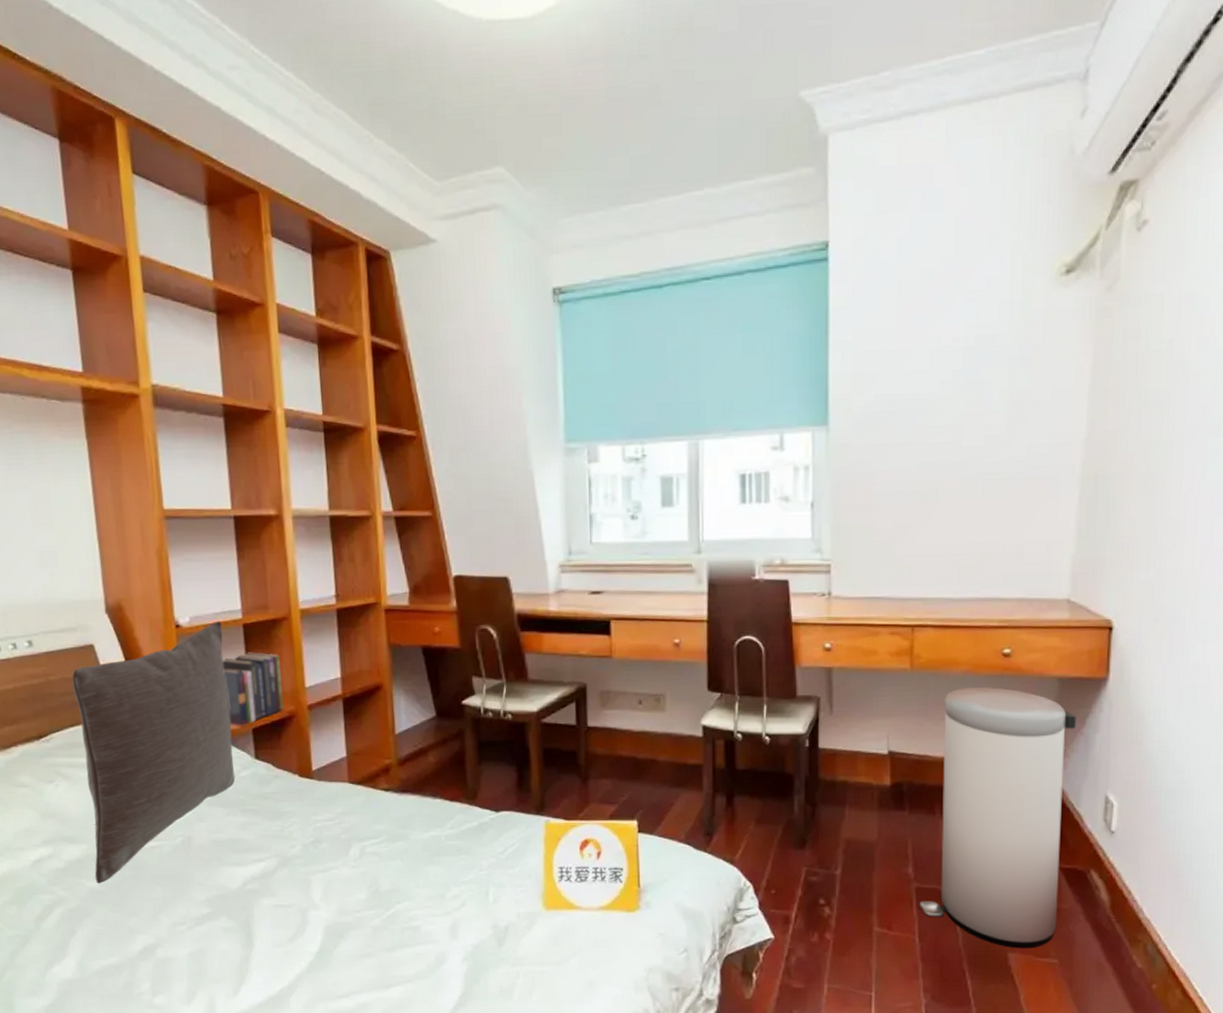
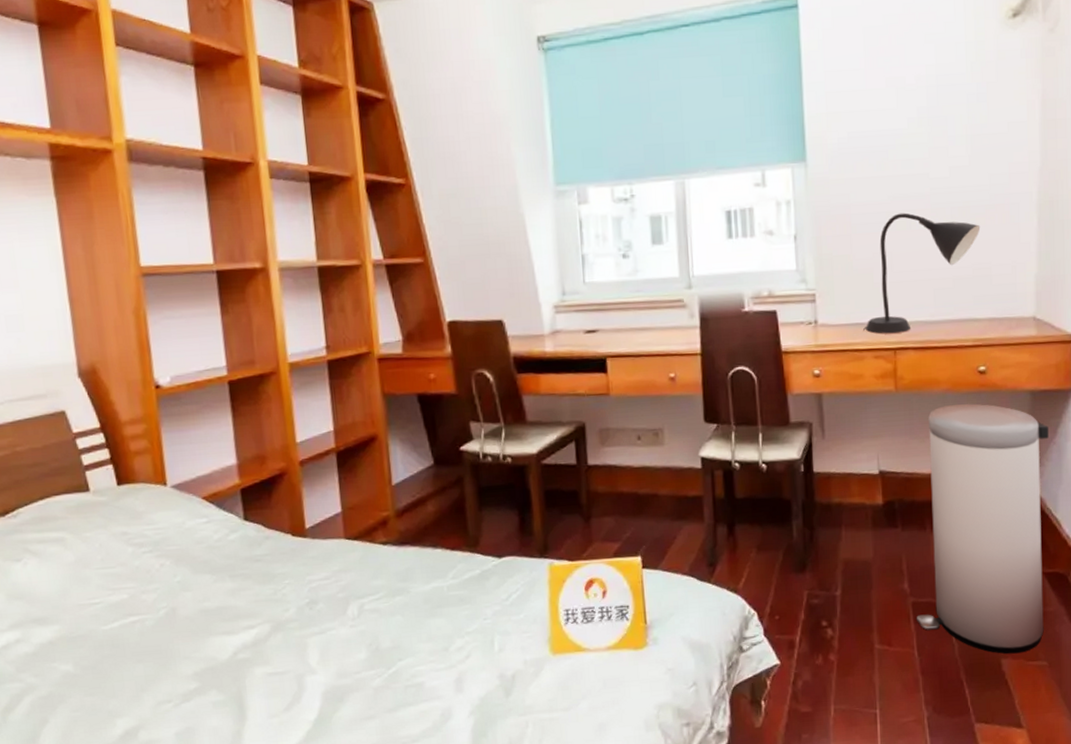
pillow: present [72,621,236,883] -> none [41,379,223,666]
books: present [222,652,284,726] -> none [207,409,274,488]
desk lamp: none [880,483,1015,610] -> present [863,212,981,335]

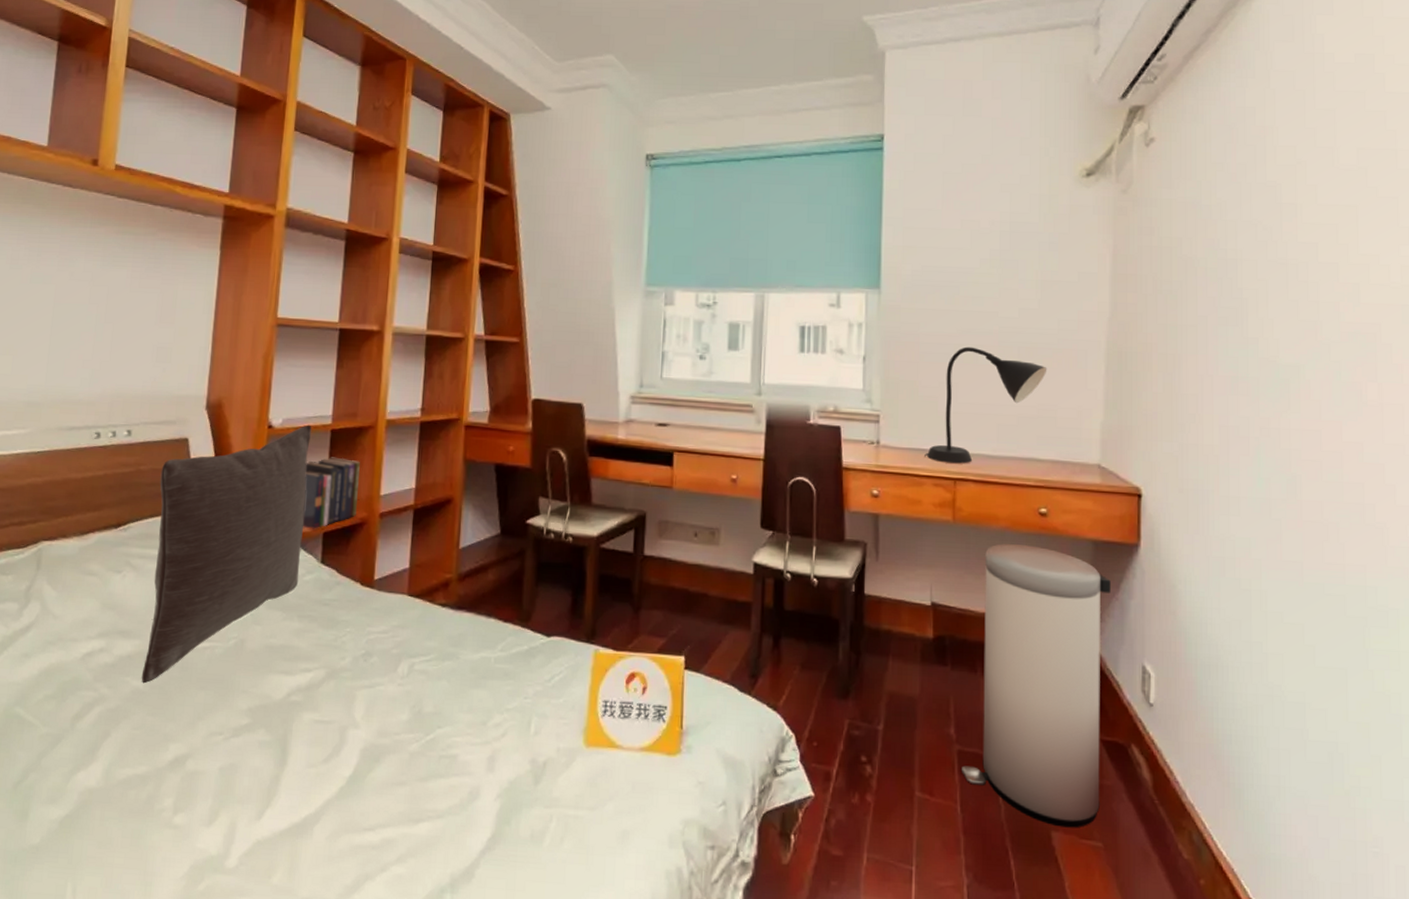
pillow: none [41,379,223,666] -> present [141,424,312,683]
books: none [207,409,274,488] -> present [302,457,360,529]

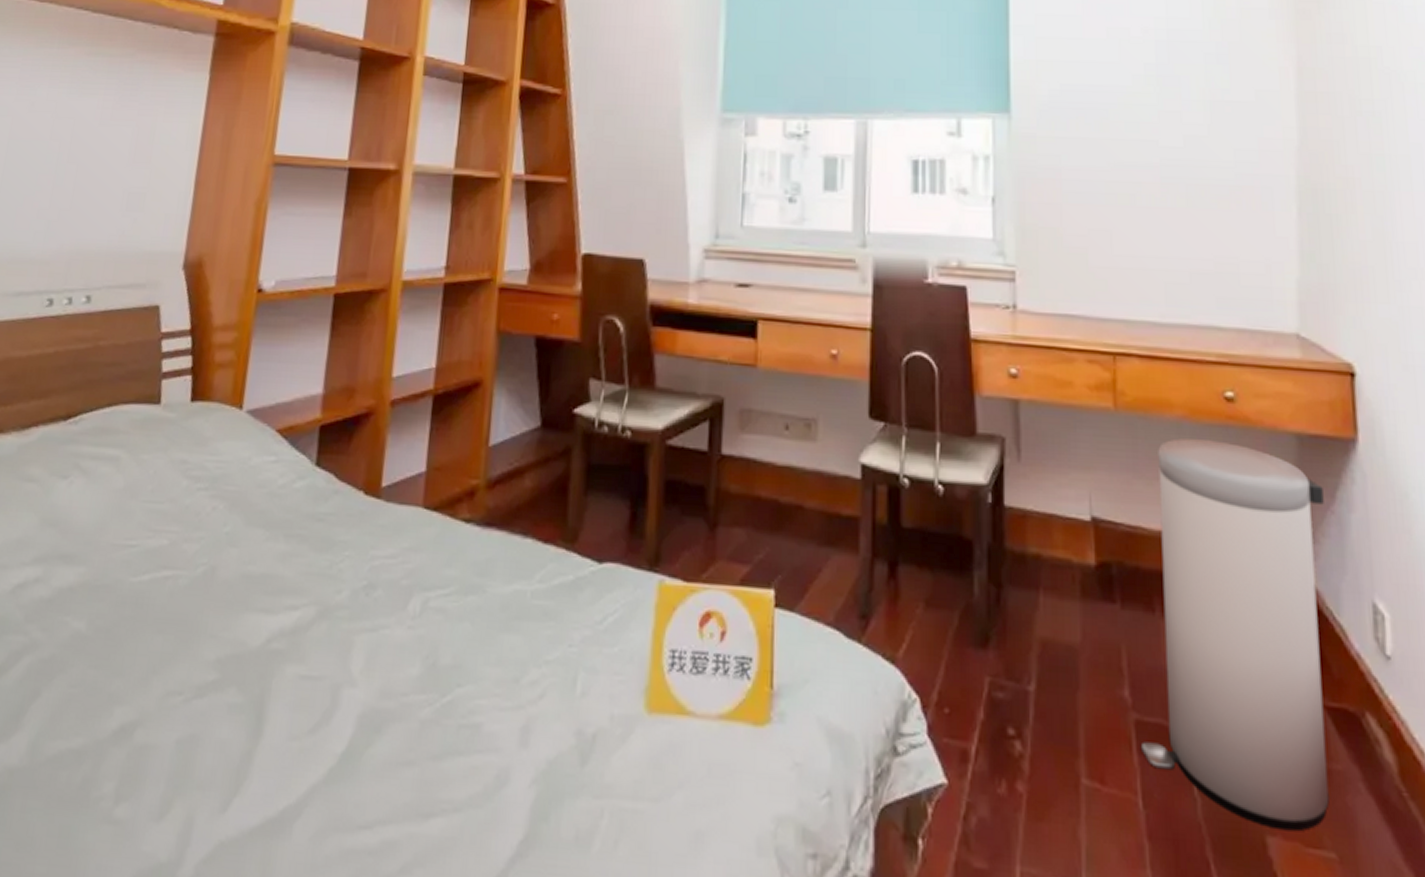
pillow: present [141,424,312,683] -> none [84,287,311,624]
books: present [302,457,360,529] -> none [294,328,369,421]
desk lamp: present [925,346,1047,464] -> none [1074,184,1224,334]

